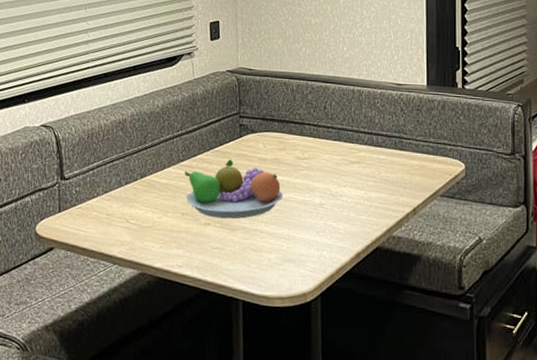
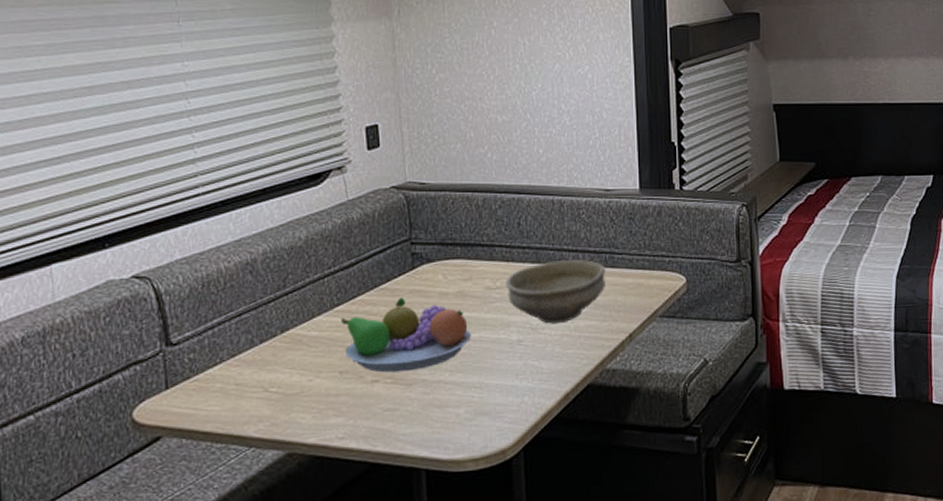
bowl: none [311,140,396,193] -> present [505,260,606,324]

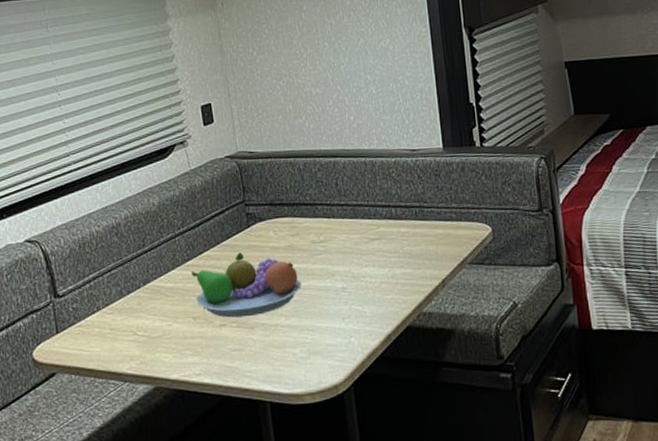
bowl: present [505,260,606,324] -> none [328,214,417,273]

